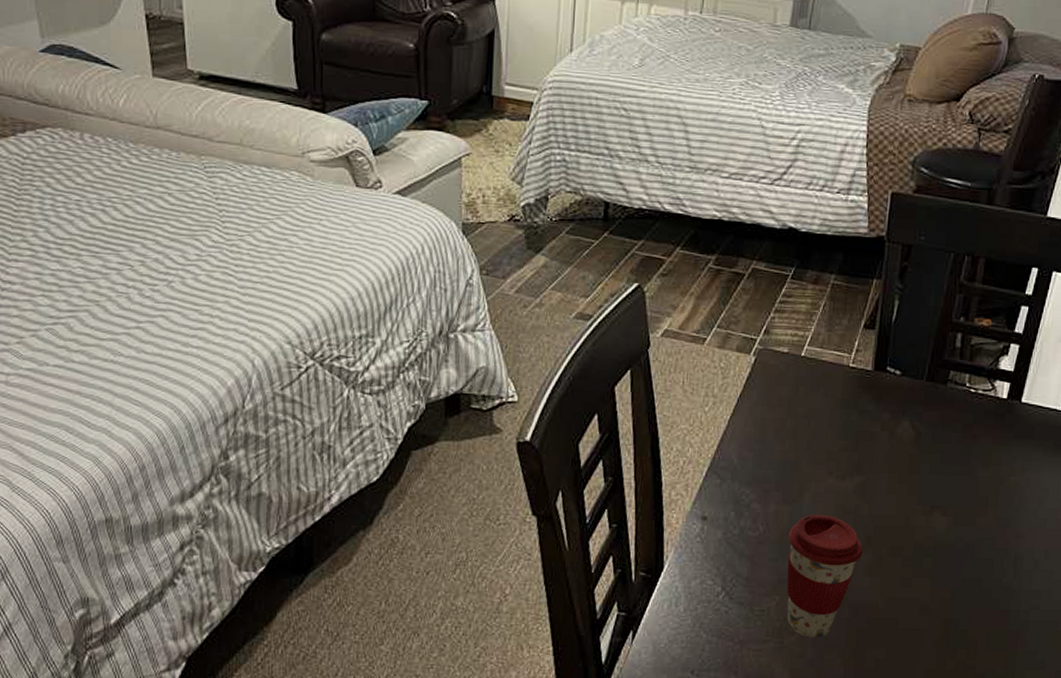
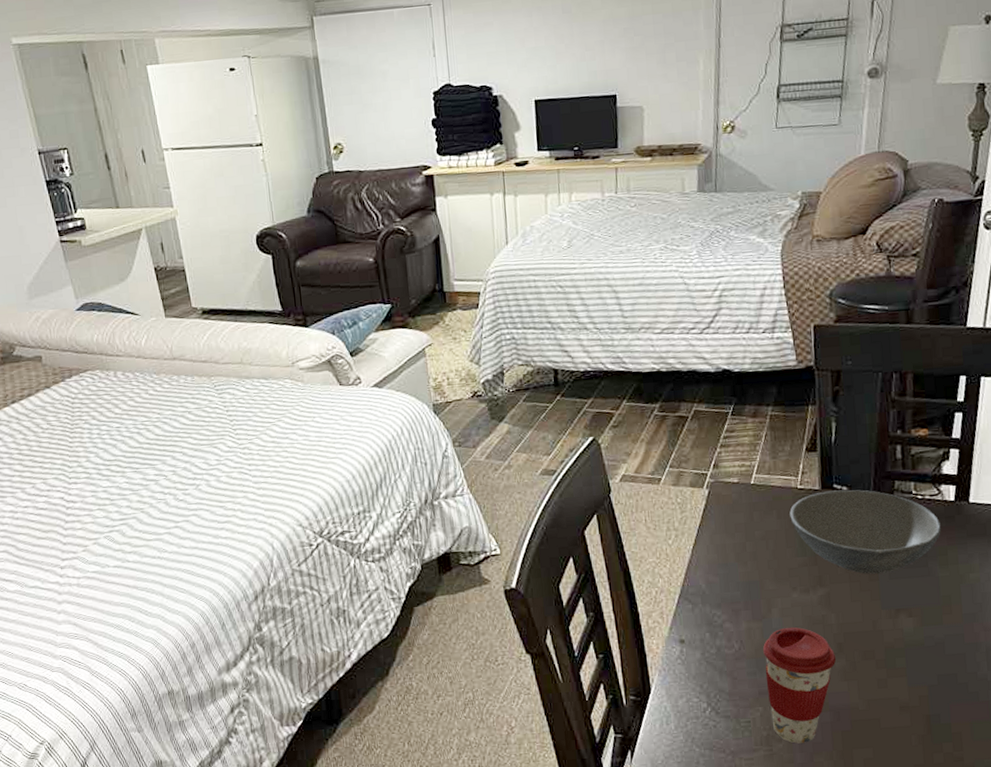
soup bowl: none [837,373,989,468] -> present [789,489,941,575]

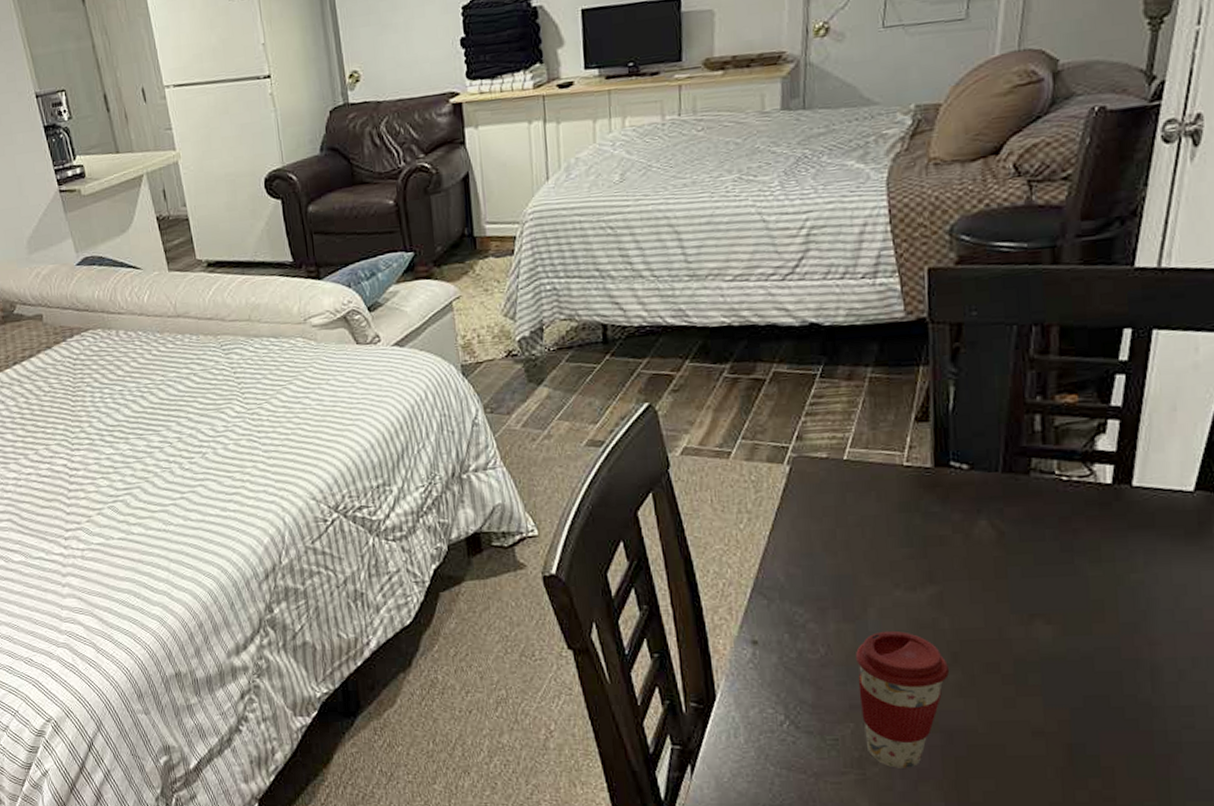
soup bowl: present [789,489,941,575] -> none [892,468,1093,572]

